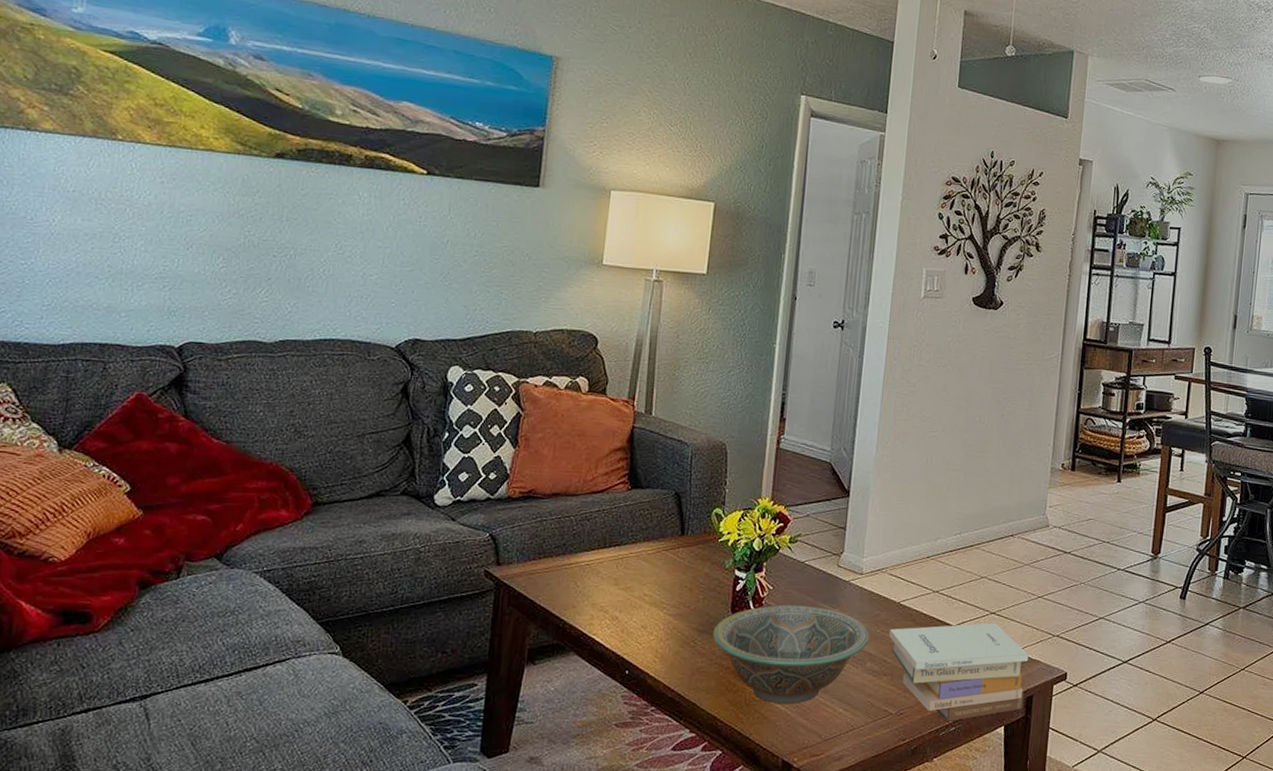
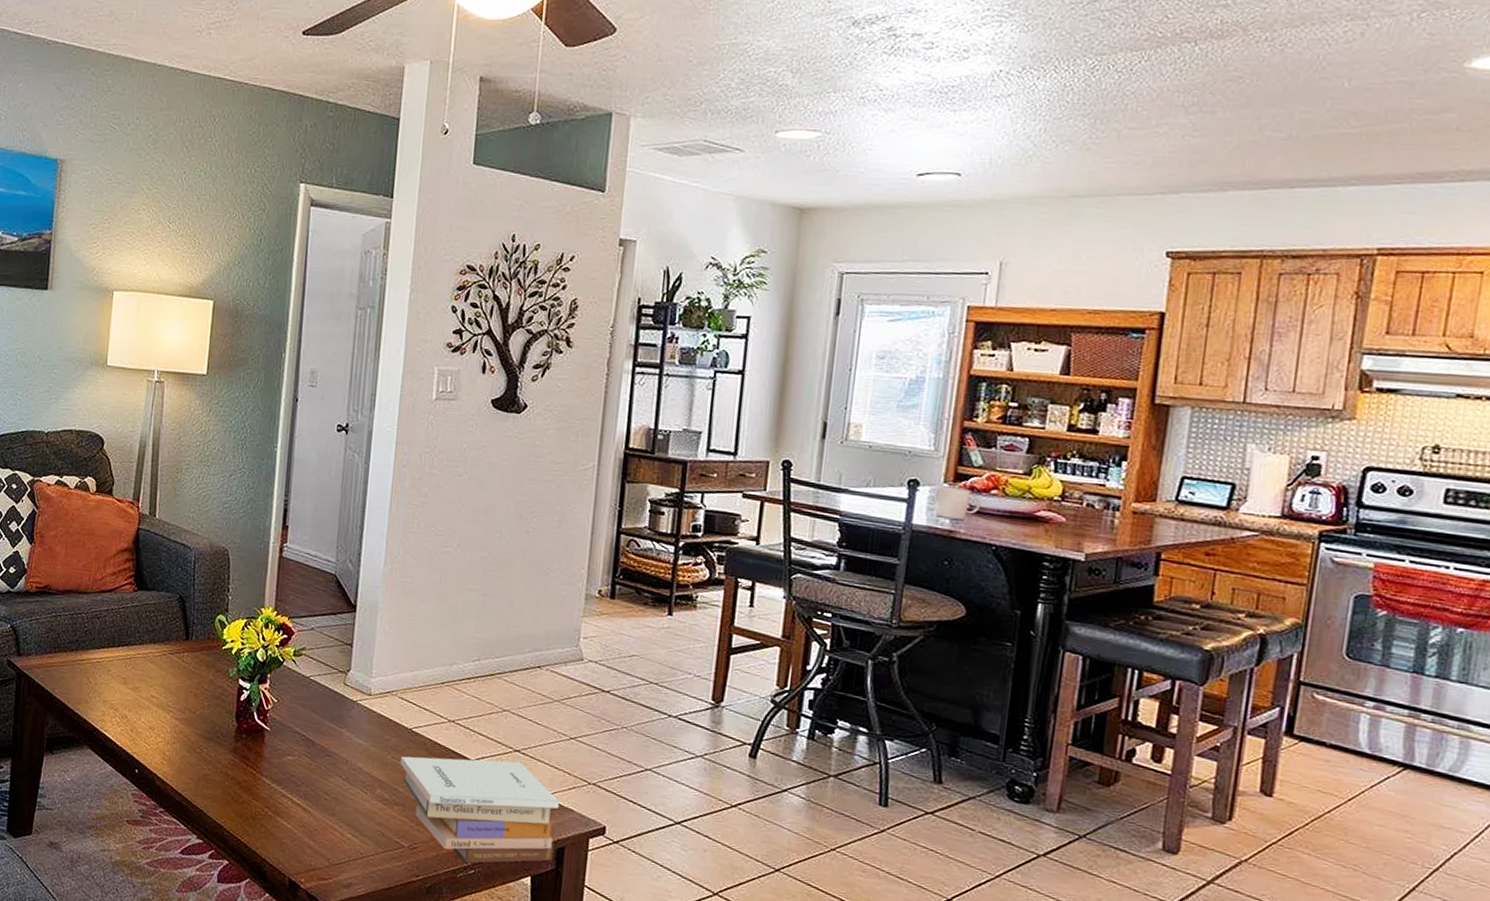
decorative bowl: present [712,604,869,705] -> none [217,718,379,823]

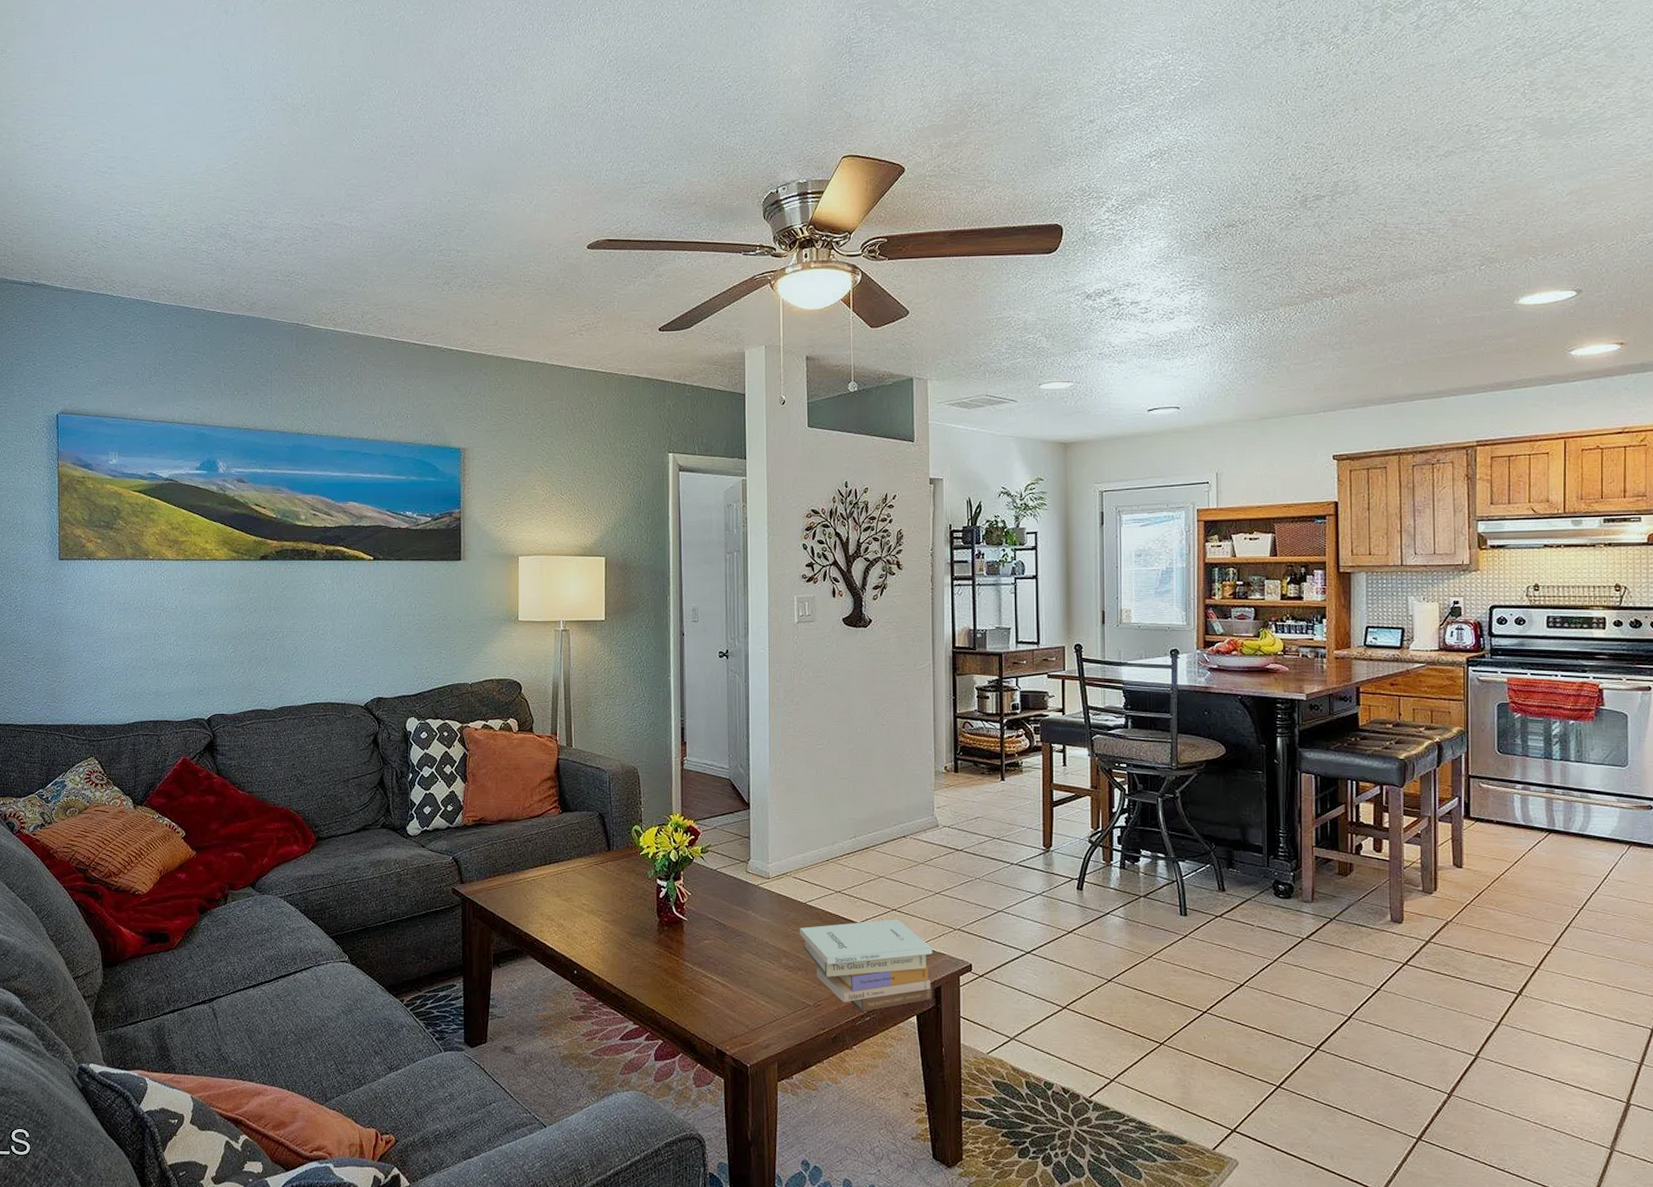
mug: present [935,485,981,521] -> none [1192,652,1226,678]

